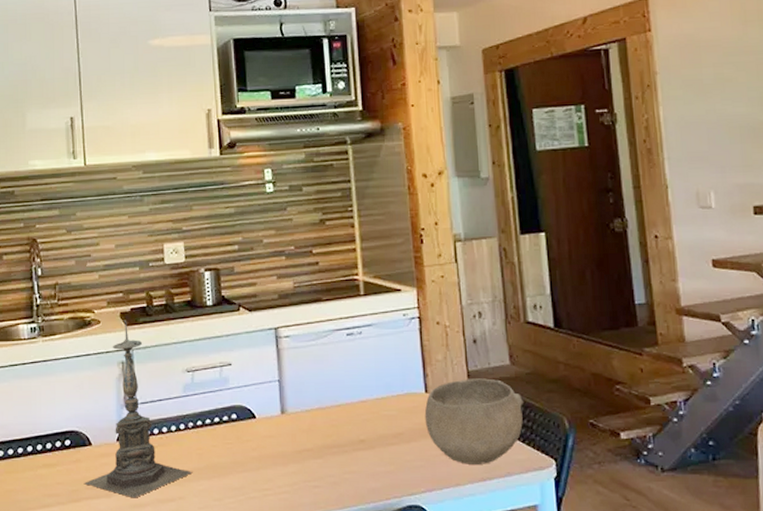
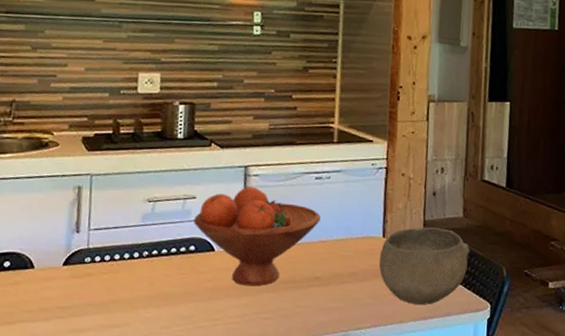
candle holder: present [84,320,193,498] -> none [21,145,142,323]
fruit bowl: none [232,349,357,453] -> present [193,186,321,286]

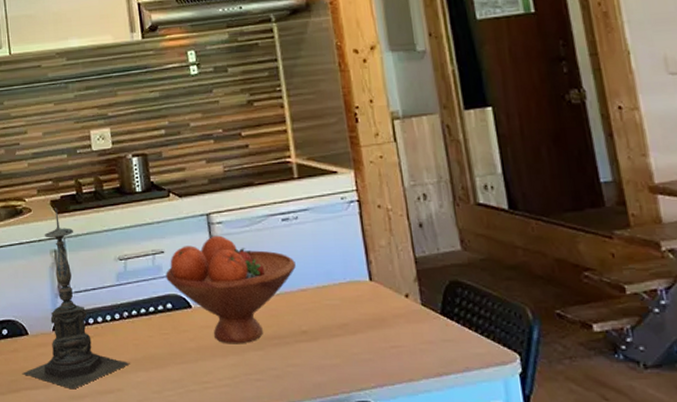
candle holder: none [21,145,142,323] -> present [23,208,130,390]
bowl: present [379,227,471,305] -> none [370,265,480,358]

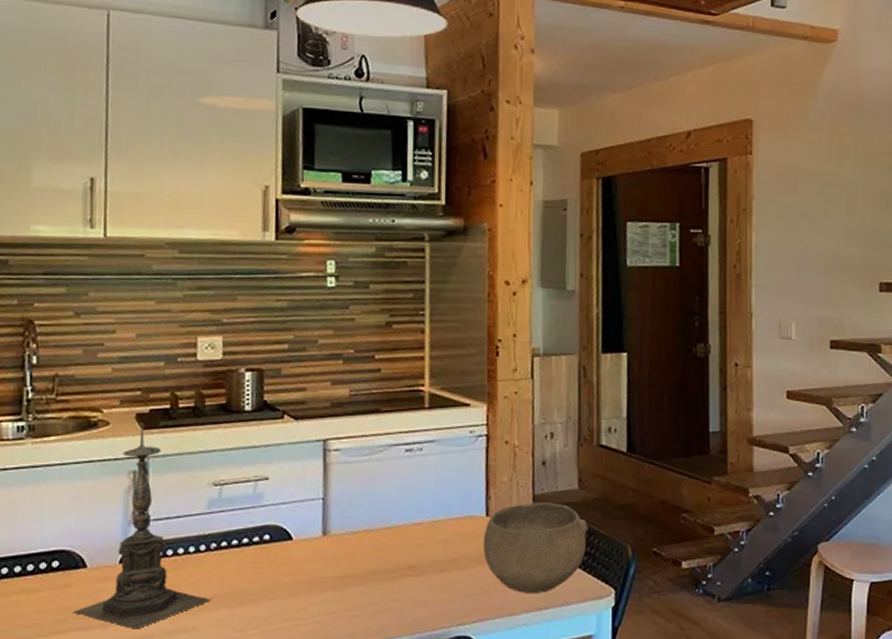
fruit bowl: present [166,235,296,344] -> none [267,463,413,579]
bowl: none [370,265,480,358] -> present [483,502,589,593]

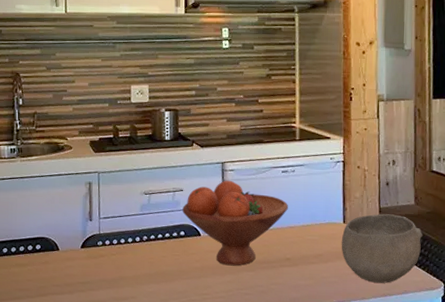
candle holder: present [74,422,211,629] -> none [51,147,144,296]
fruit bowl: none [267,463,413,579] -> present [182,180,288,266]

